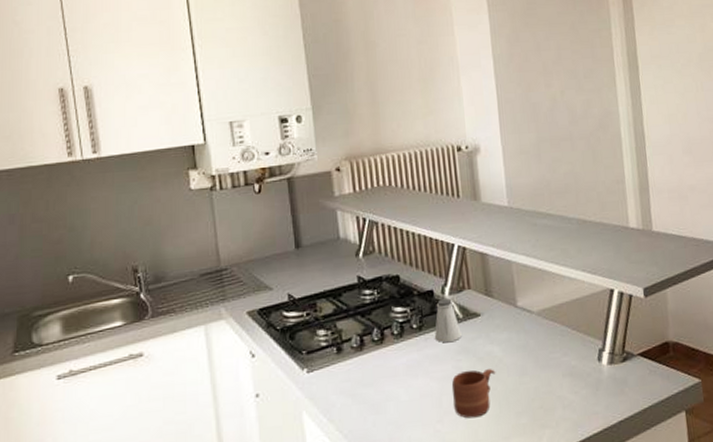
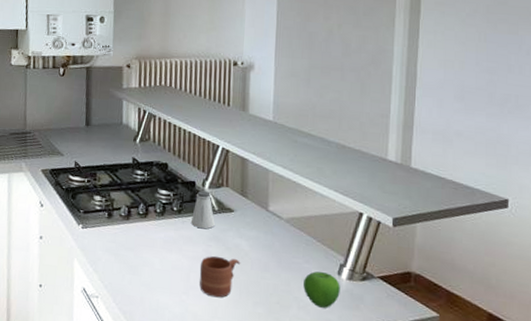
apple: none [564,362,603,402] -> present [303,271,340,308]

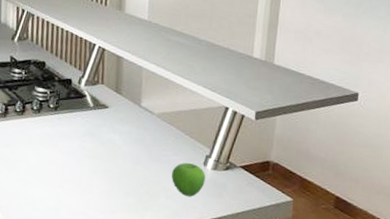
saltshaker: present [191,190,215,229] -> none [67,88,90,125]
mug: present [199,255,241,298] -> none [74,150,114,190]

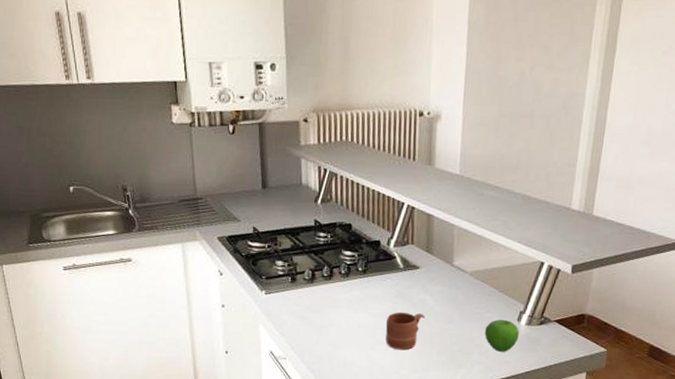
mug: none [74,150,114,190] -> present [385,312,426,350]

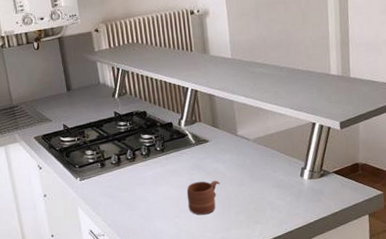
apple: present [485,320,519,352] -> none [274,177,304,206]

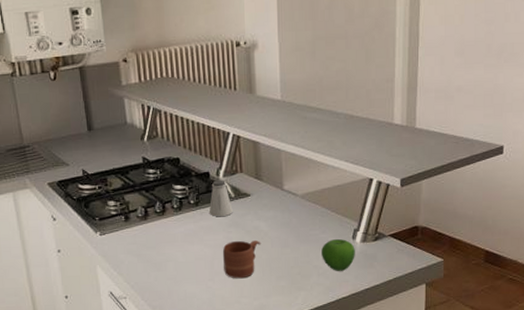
saltshaker: none [174,129,194,161] -> present [209,180,233,217]
apple: none [274,177,304,206] -> present [322,239,355,271]

